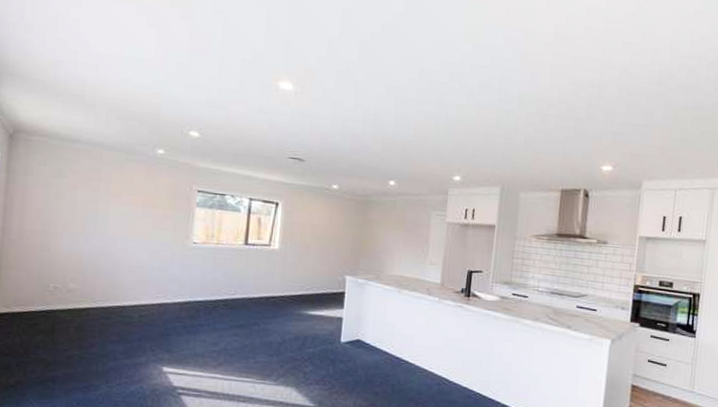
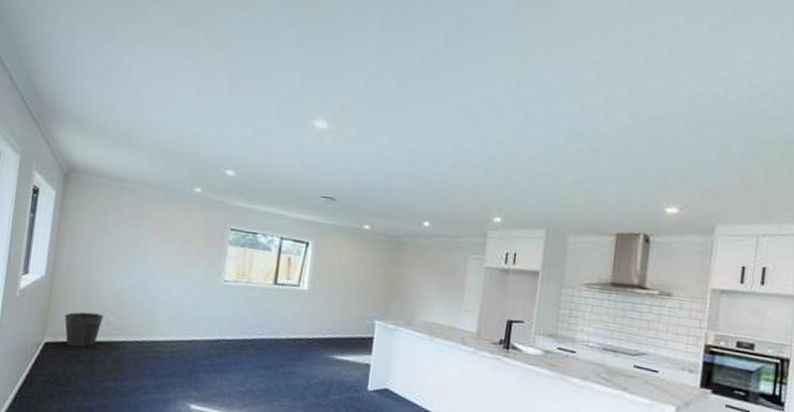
waste bin: none [18,280,63,317] -> present [64,312,104,347]

